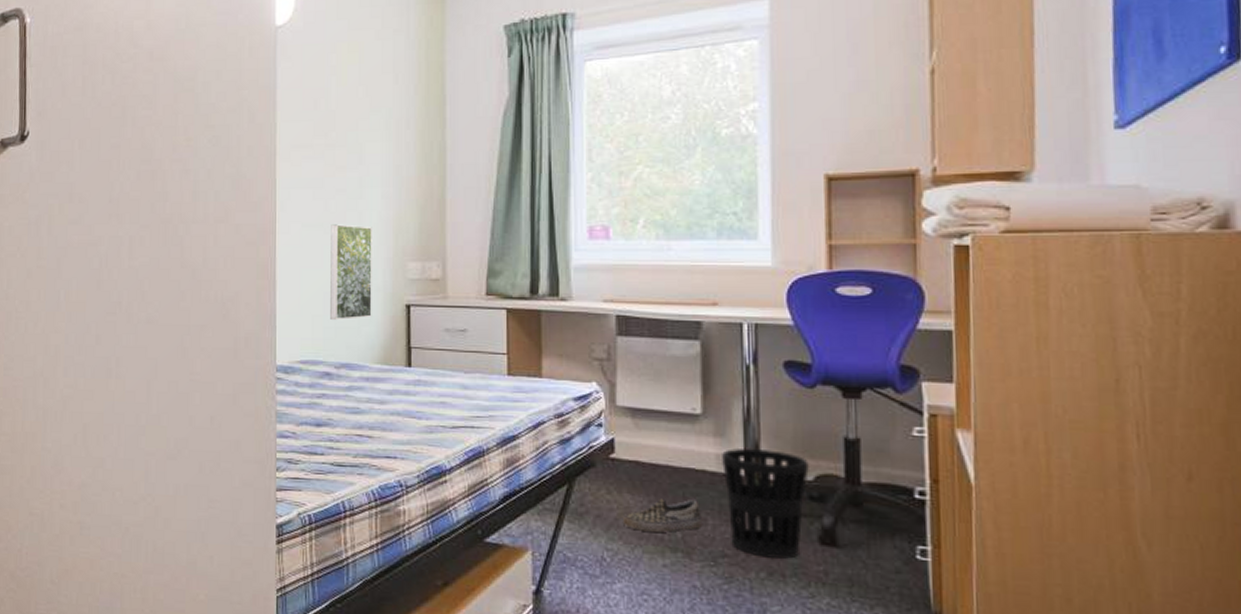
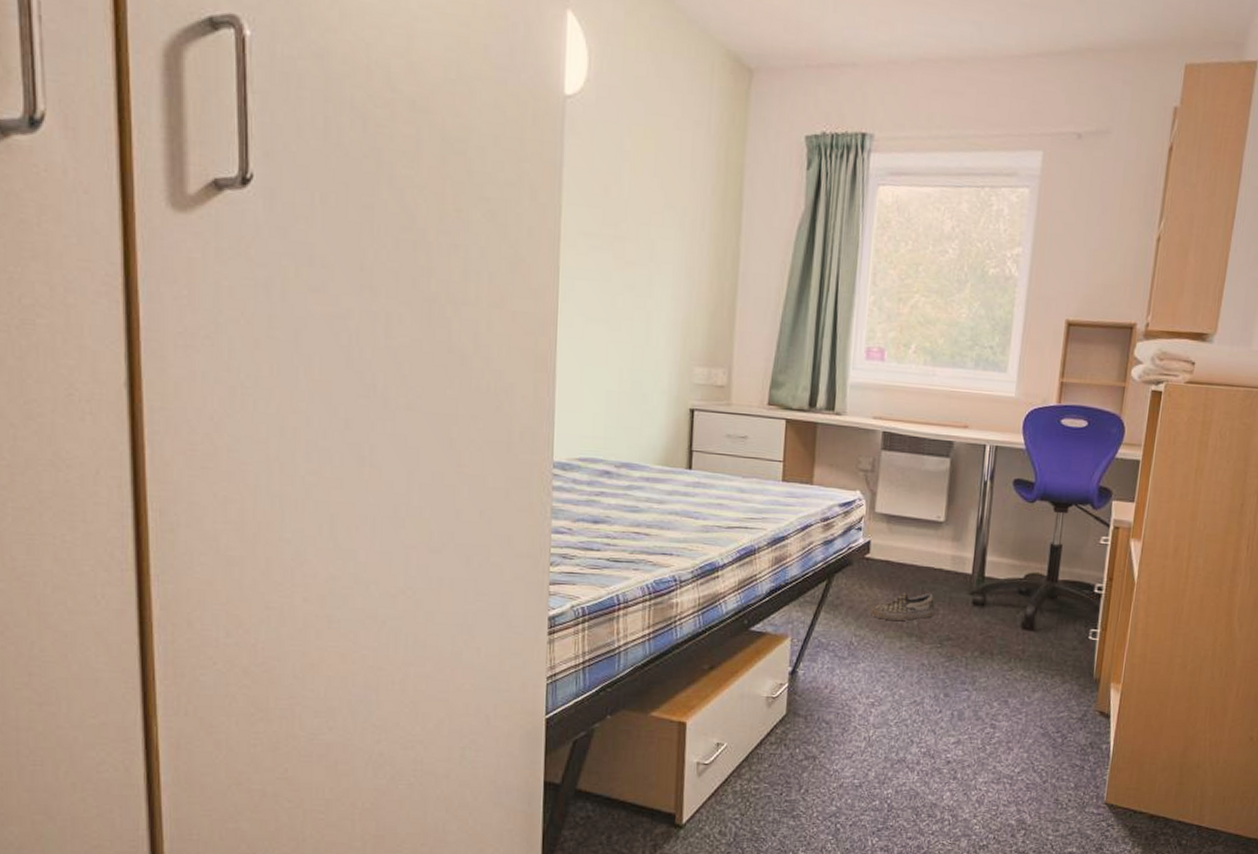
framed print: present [330,224,372,321] -> none [612,321,660,420]
wastebasket: present [722,447,810,560] -> none [955,550,1023,641]

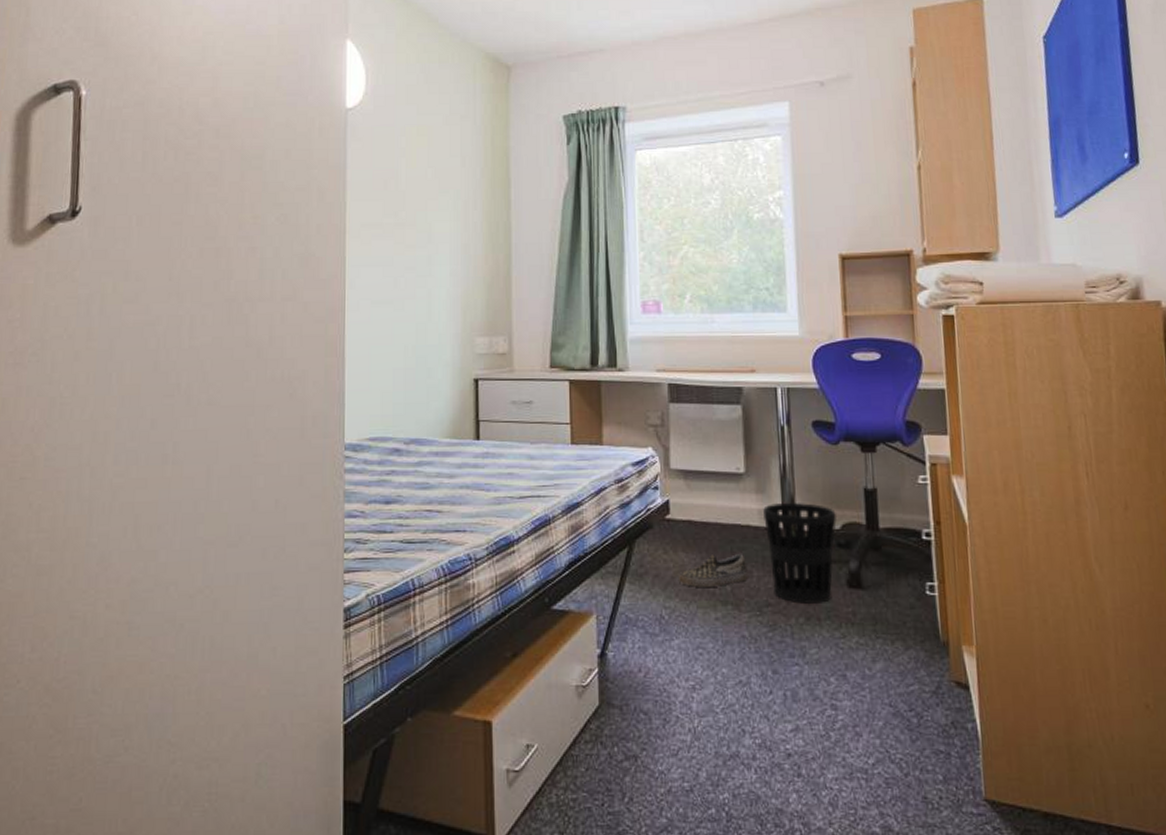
wastebasket: none [955,550,1023,641] -> present [763,502,838,605]

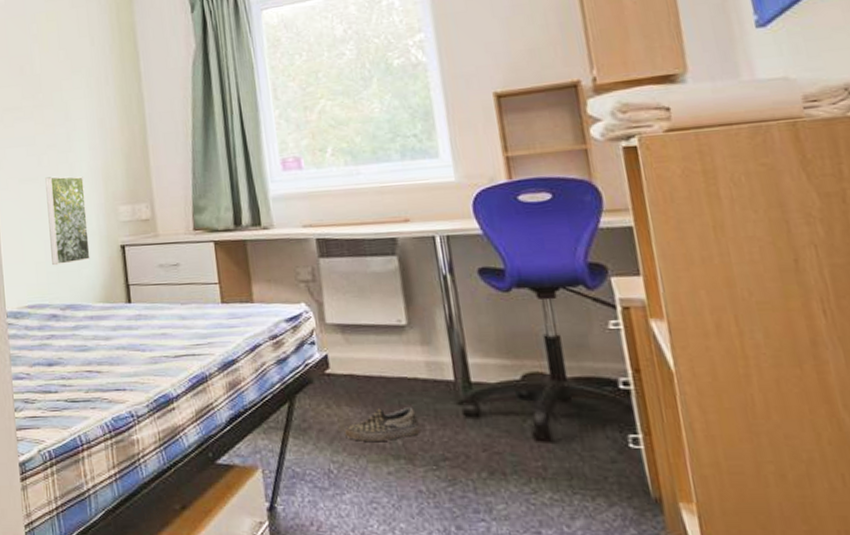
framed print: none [400,301,441,397] -> present [45,176,90,266]
wastebasket: present [763,502,838,605] -> none [431,353,516,459]

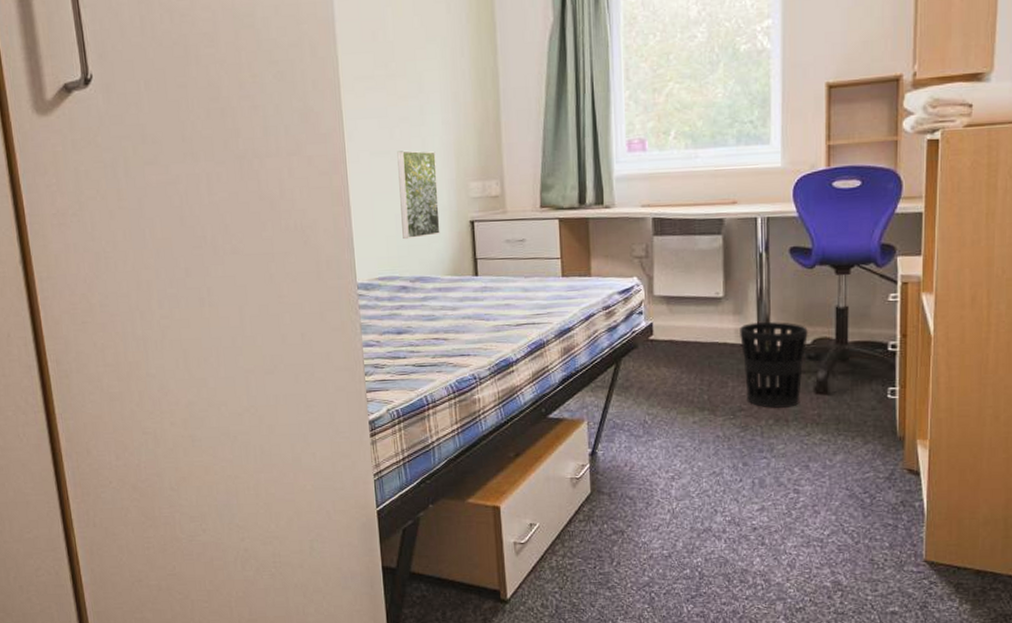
shoe: present [344,407,420,441] -> none [660,368,724,397]
wastebasket: none [431,353,516,459] -> present [740,322,809,409]

